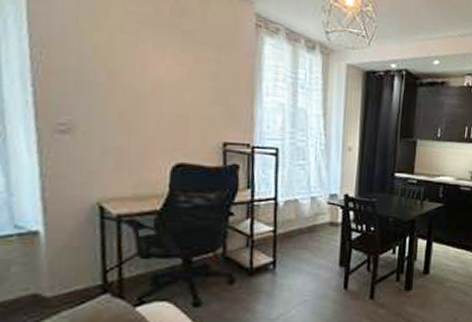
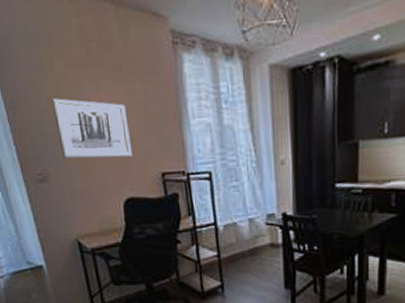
wall art: none [98,47,193,121] -> present [51,98,133,159]

